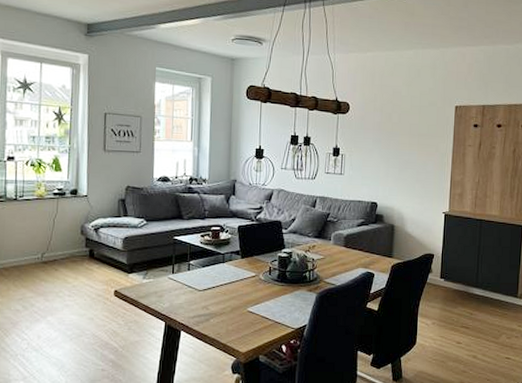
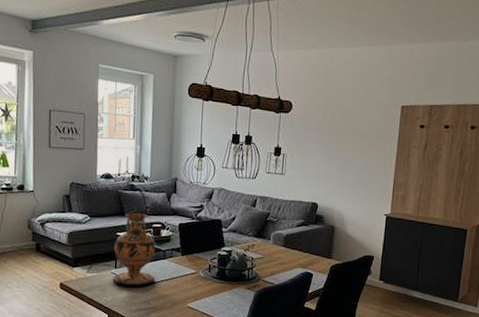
vase: none [169,214,215,291] -> present [112,211,156,286]

